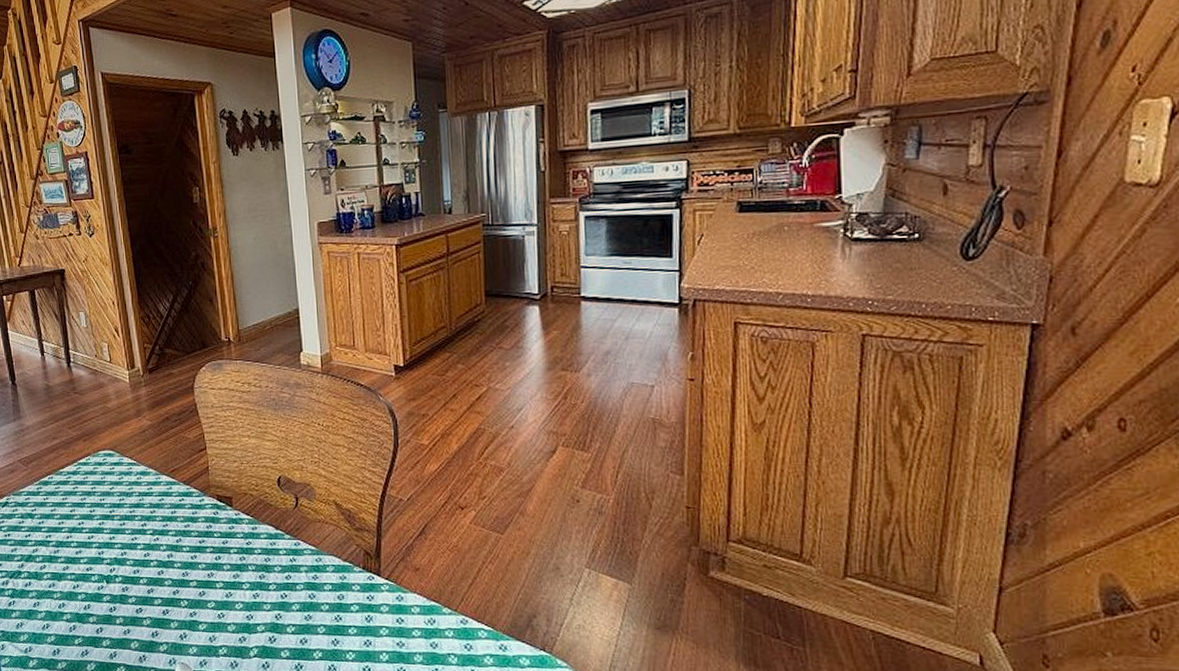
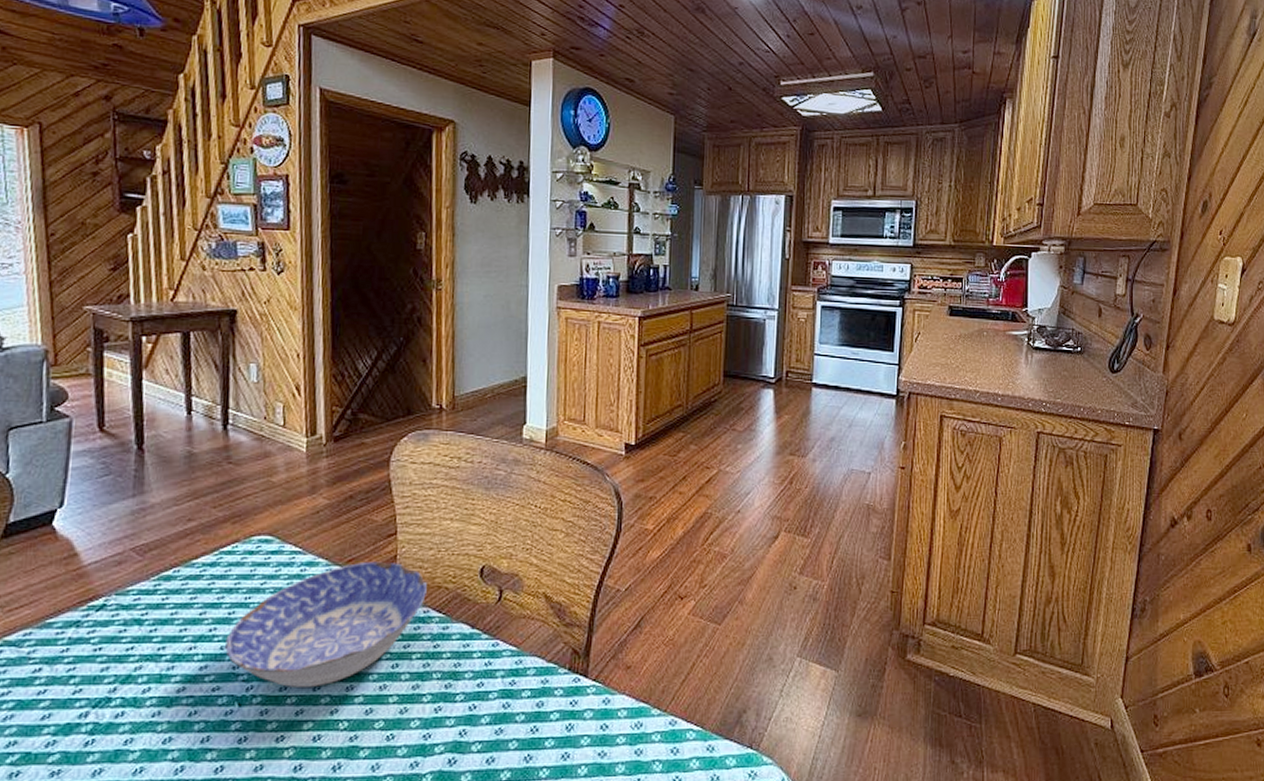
bowl: none [91,472,236,572] -> present [225,561,427,687]

